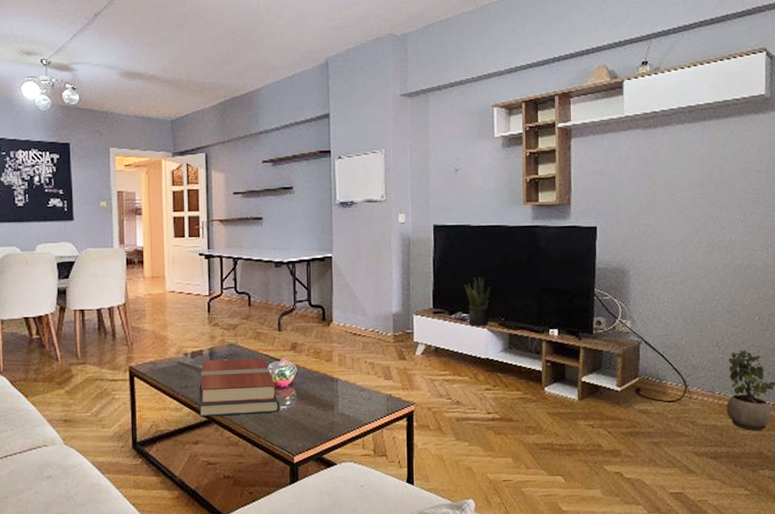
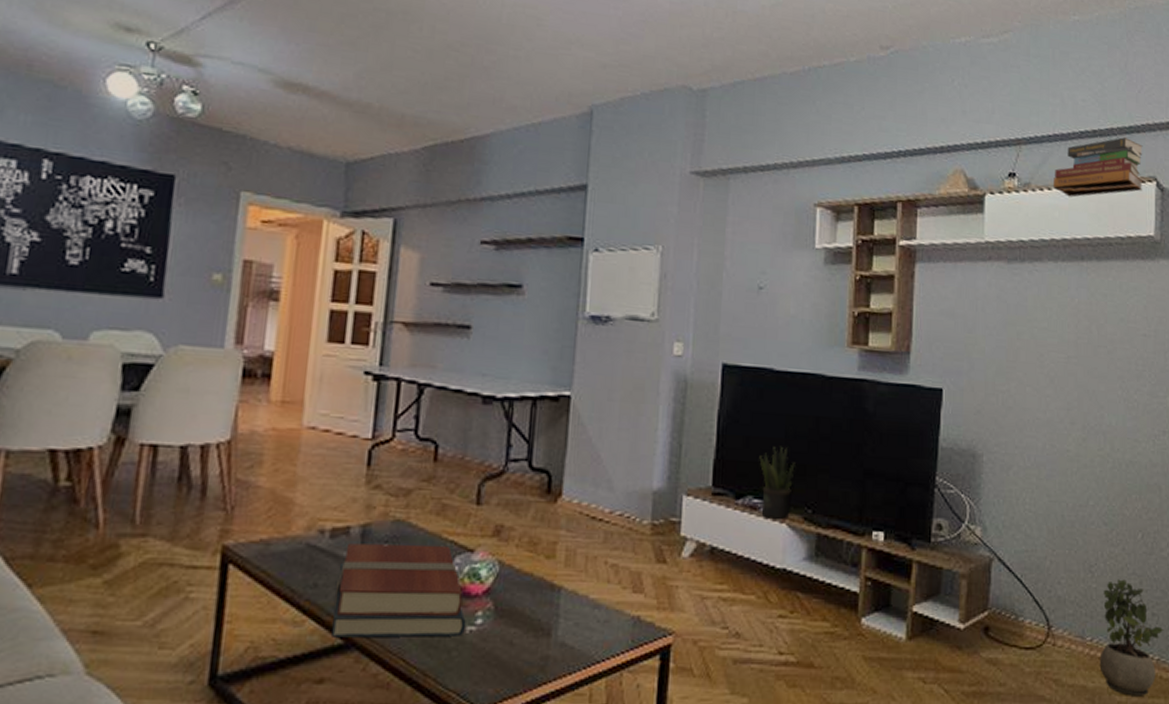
books: none [679,21,755,74] -> present [1054,137,1143,198]

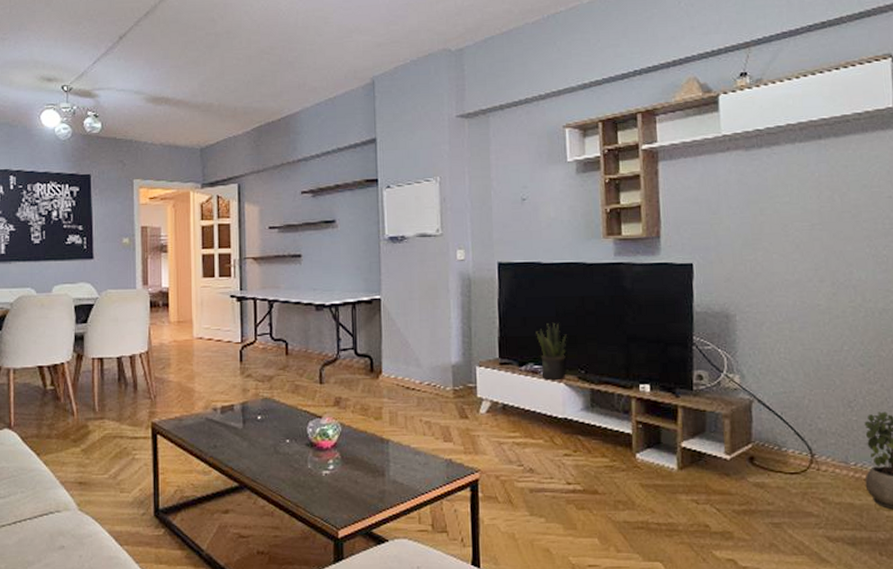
books: present [332,543,466,638] -> none [229,414,322,482]
books: present [1054,137,1143,198] -> none [785,23,878,85]

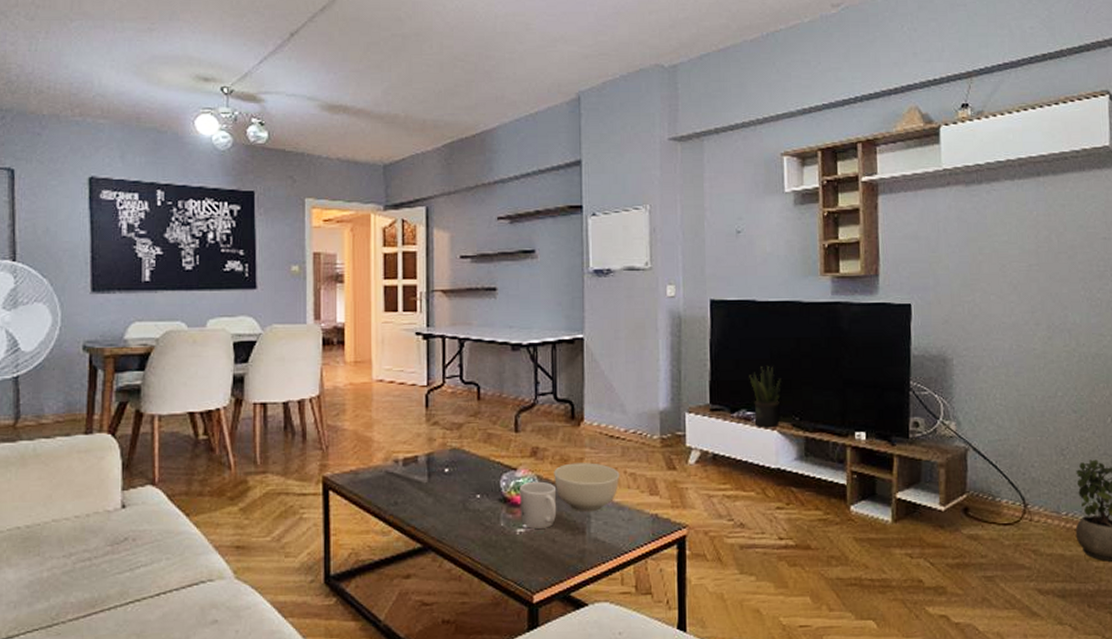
mug: none [324,428,359,471] -> present [519,481,557,529]
bowl: none [355,412,416,457] -> present [554,463,620,512]

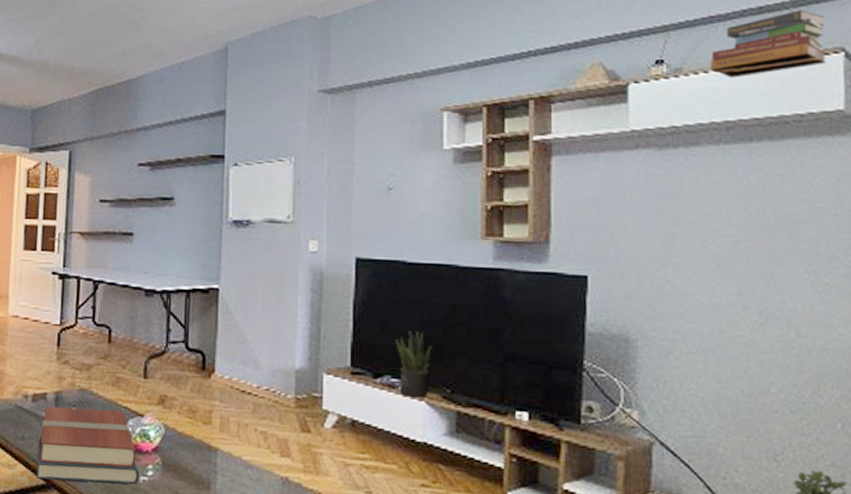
books: none [412,466,516,543] -> present [36,406,140,485]
mug: present [519,481,557,529] -> none [144,429,183,479]
bowl: present [554,463,620,512] -> none [181,415,250,468]
books: none [1006,57,1096,119] -> present [711,10,827,78]

